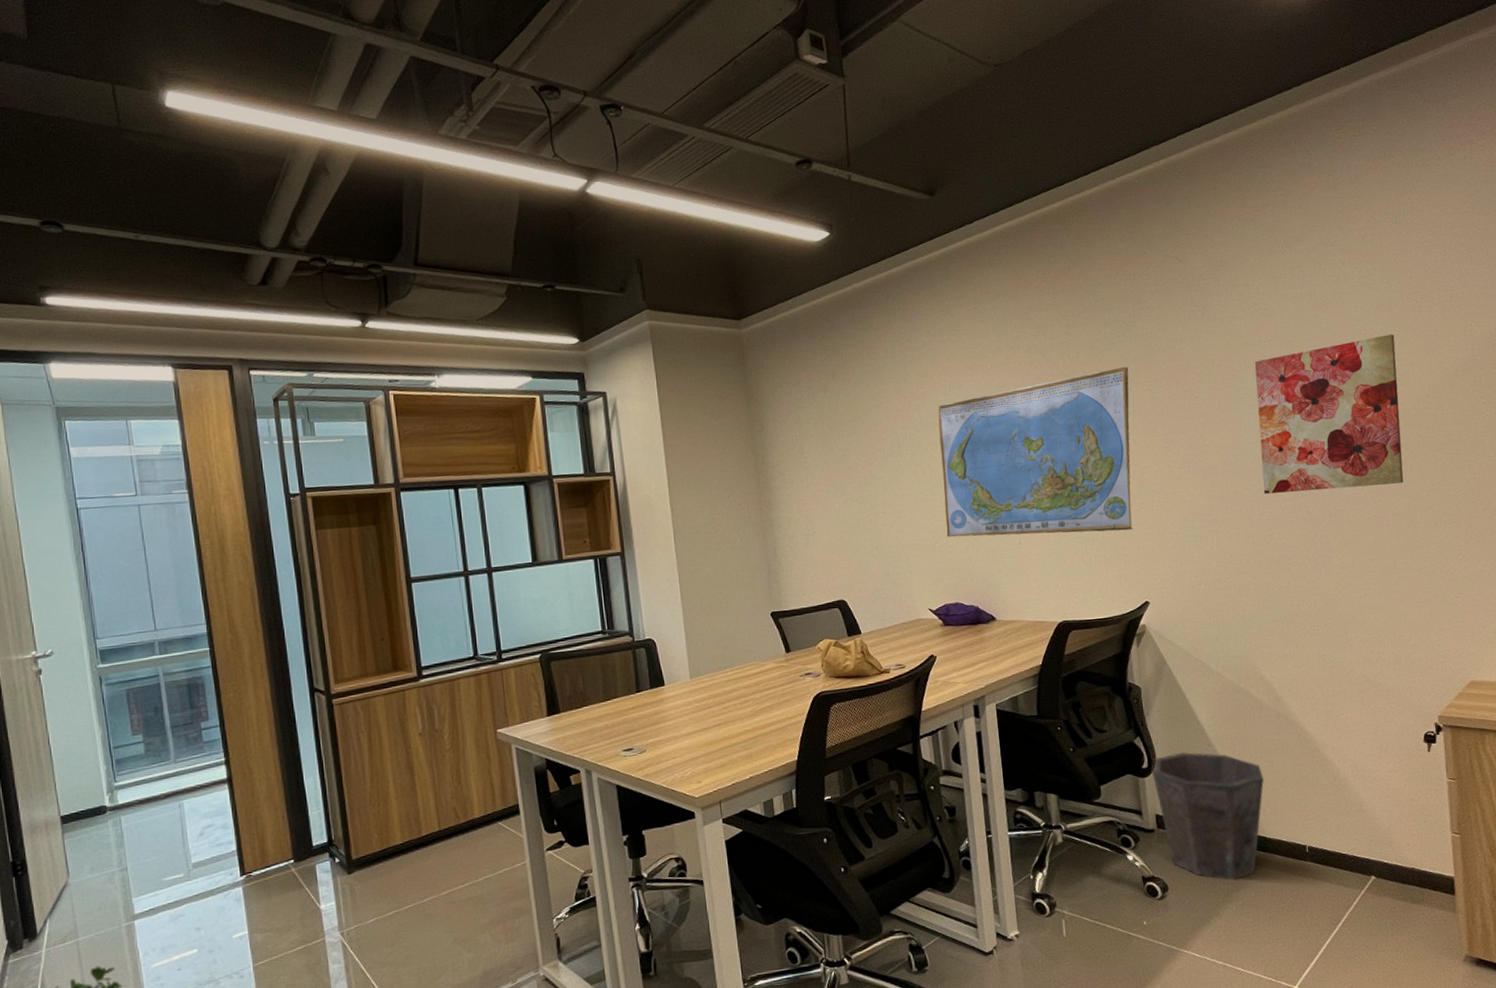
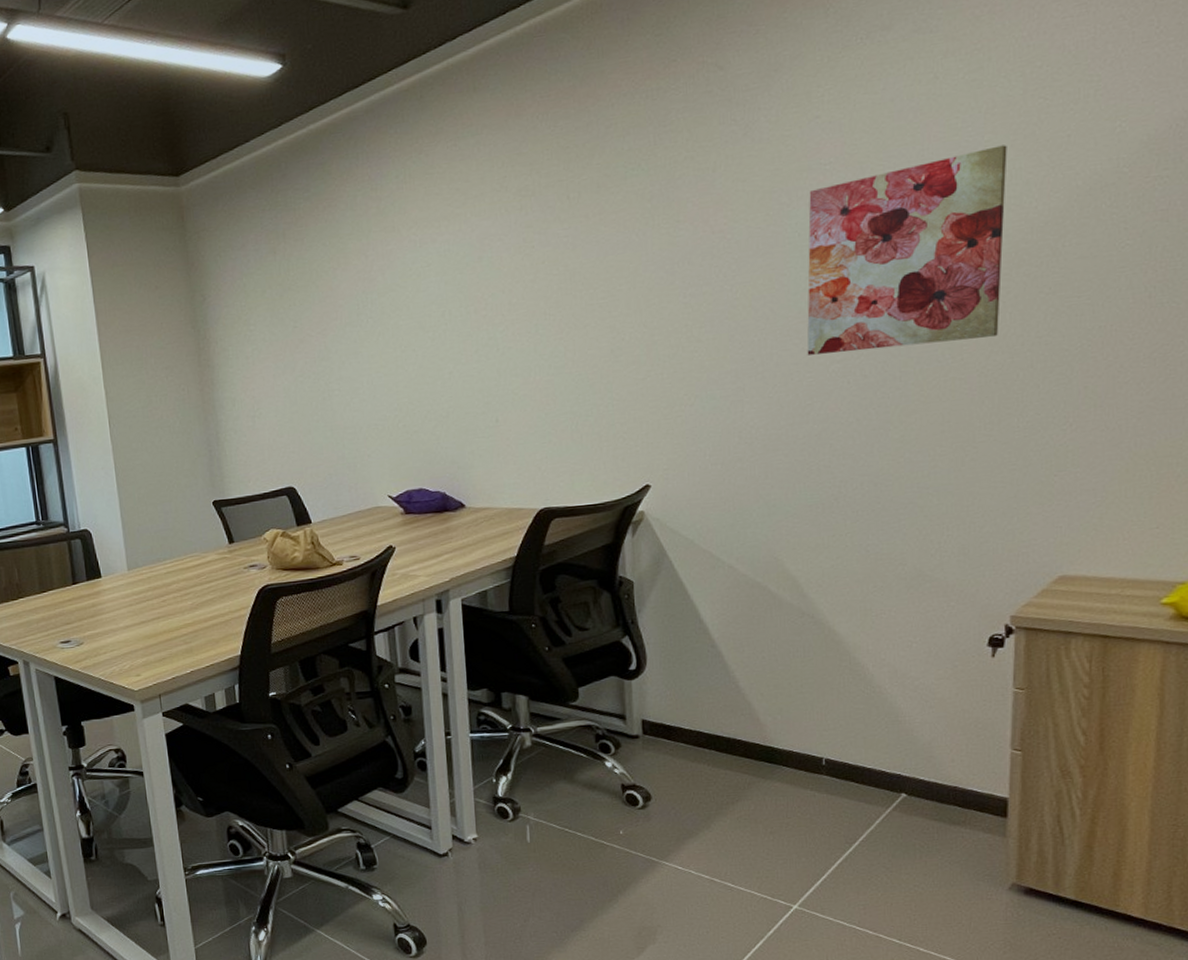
world map: present [938,366,1133,537] -> none [405,206,643,416]
waste bin: present [1151,751,1264,880] -> none [640,652,776,791]

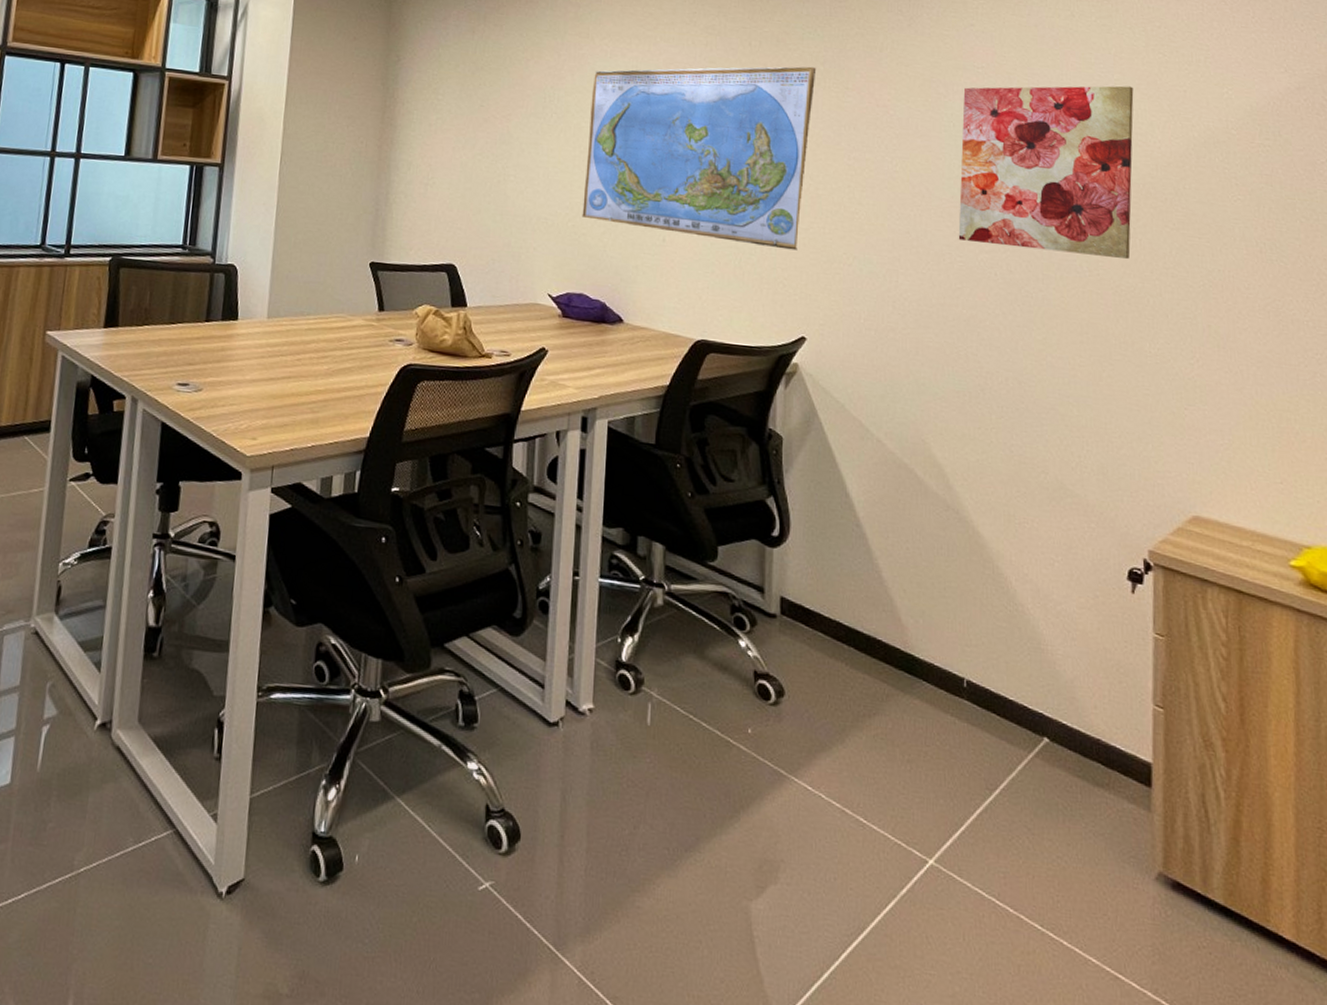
world map: none [405,206,643,416] -> present [582,66,817,251]

